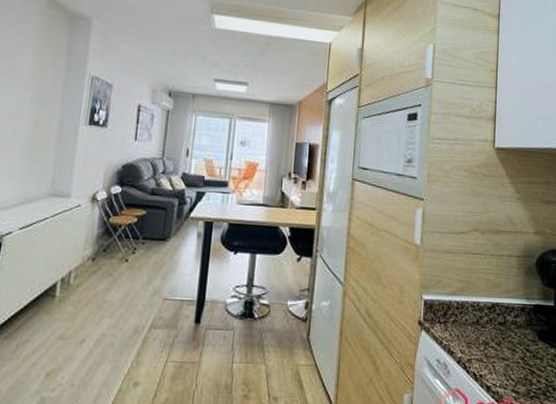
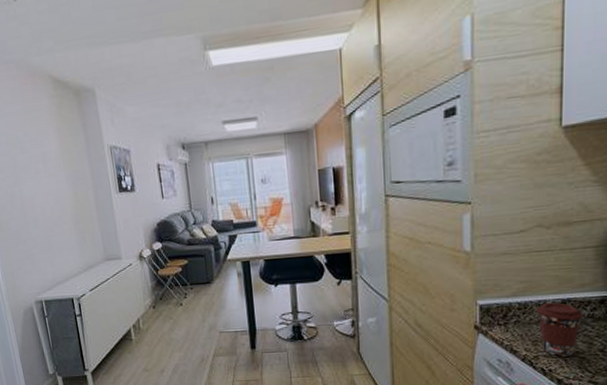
coffee cup: none [472,305,509,362] -> present [537,303,584,357]

